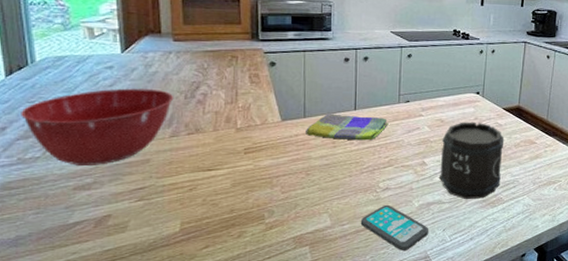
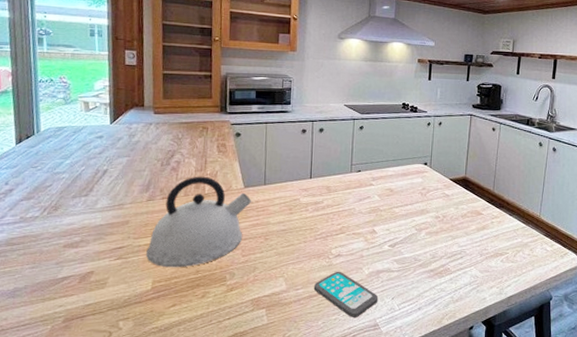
mixing bowl: present [21,88,174,166] -> none [25,156,152,225]
kettle: none [172,109,291,208] -> present [146,176,252,268]
dish towel: present [306,112,389,141] -> none [265,180,341,208]
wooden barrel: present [439,122,505,199] -> none [389,191,452,268]

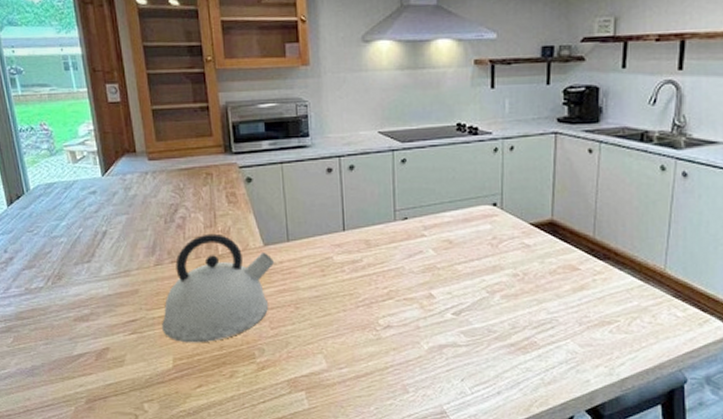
smartphone: present [313,271,378,317] -> none [360,346,443,403]

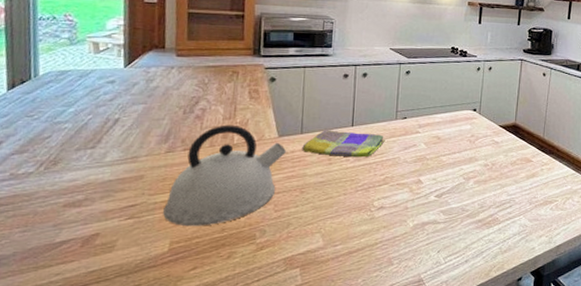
dish towel: none [290,234,385,268] -> present [302,128,385,158]

